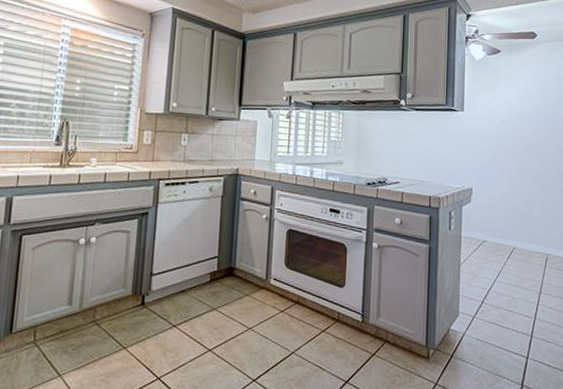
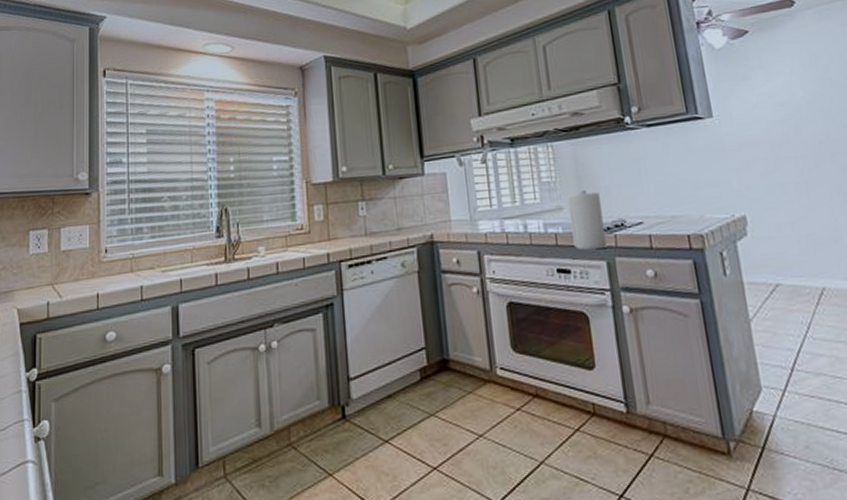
paper towel holder: none [346,151,371,199] -> present [567,190,607,251]

